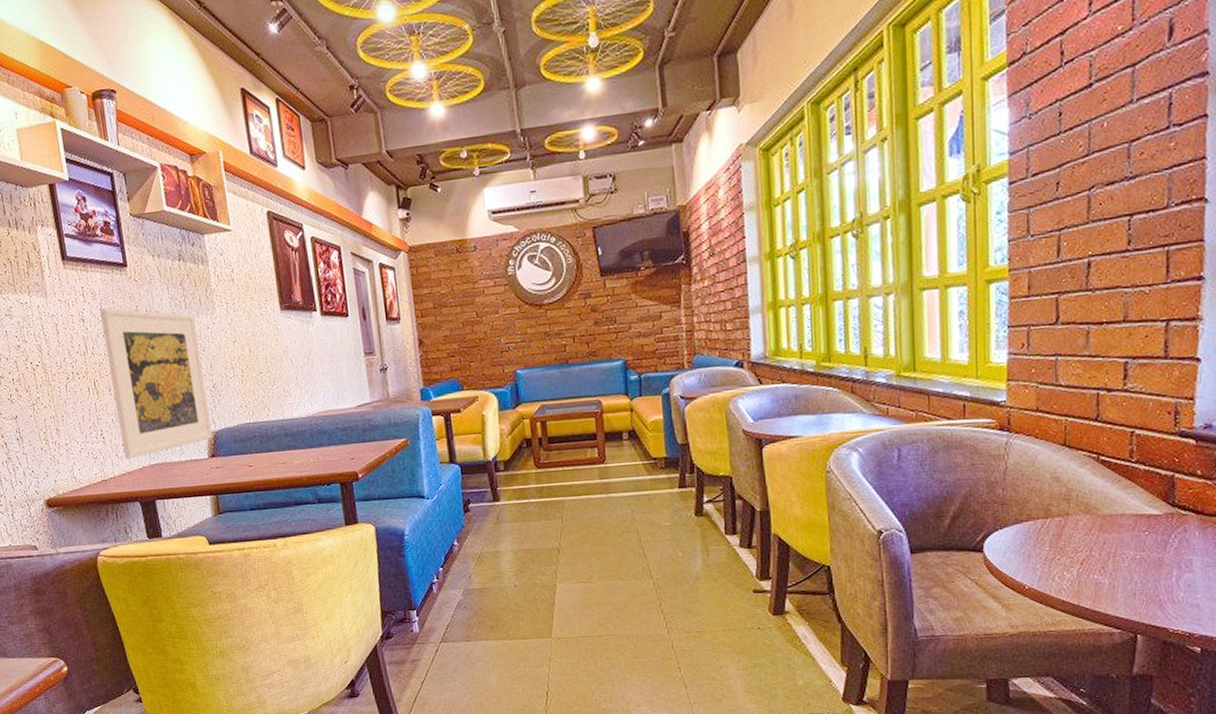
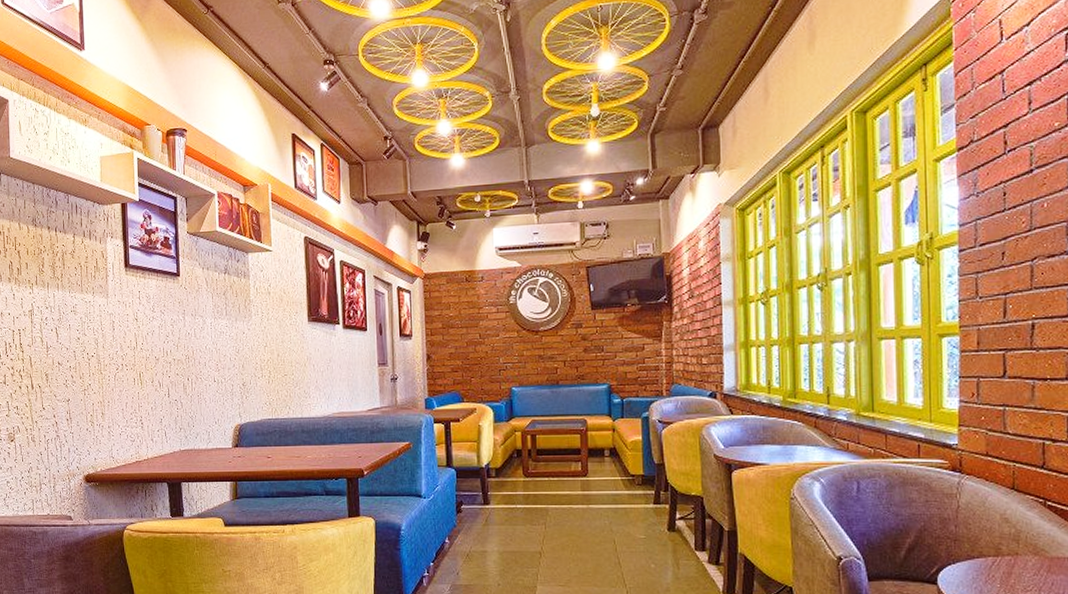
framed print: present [100,307,213,459] -> none [152,310,238,444]

